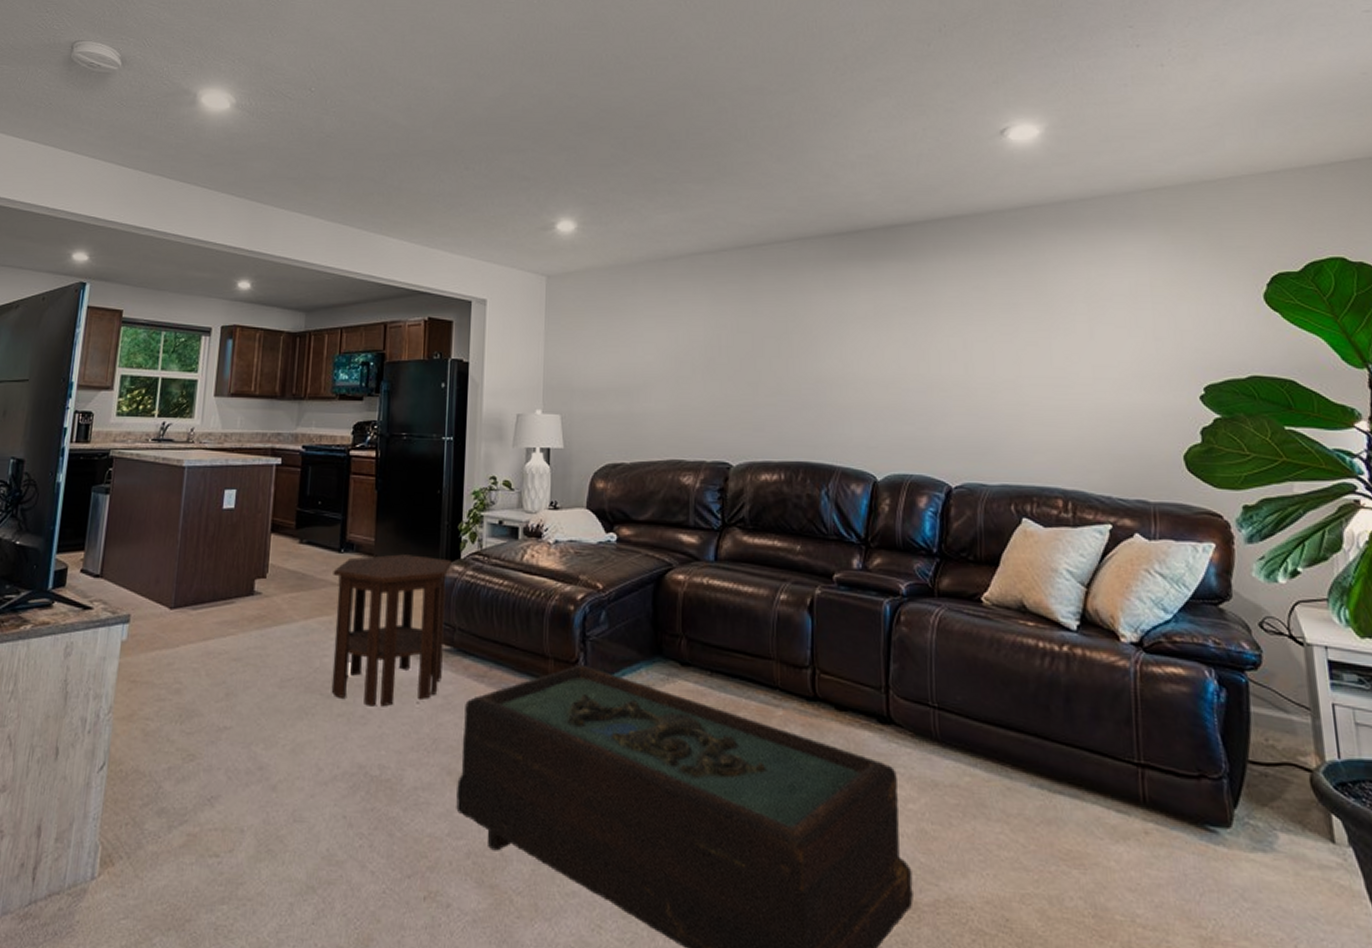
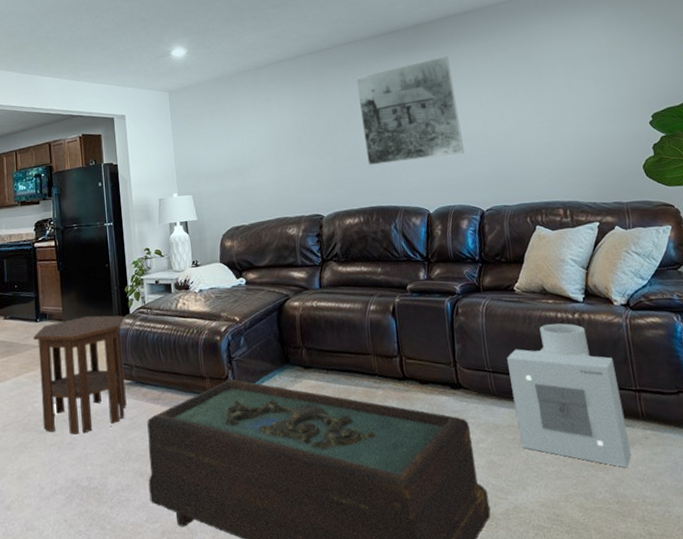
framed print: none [796,273,934,407] -> present [355,56,464,165]
air purifier: none [960,655,1122,870] -> present [507,323,632,468]

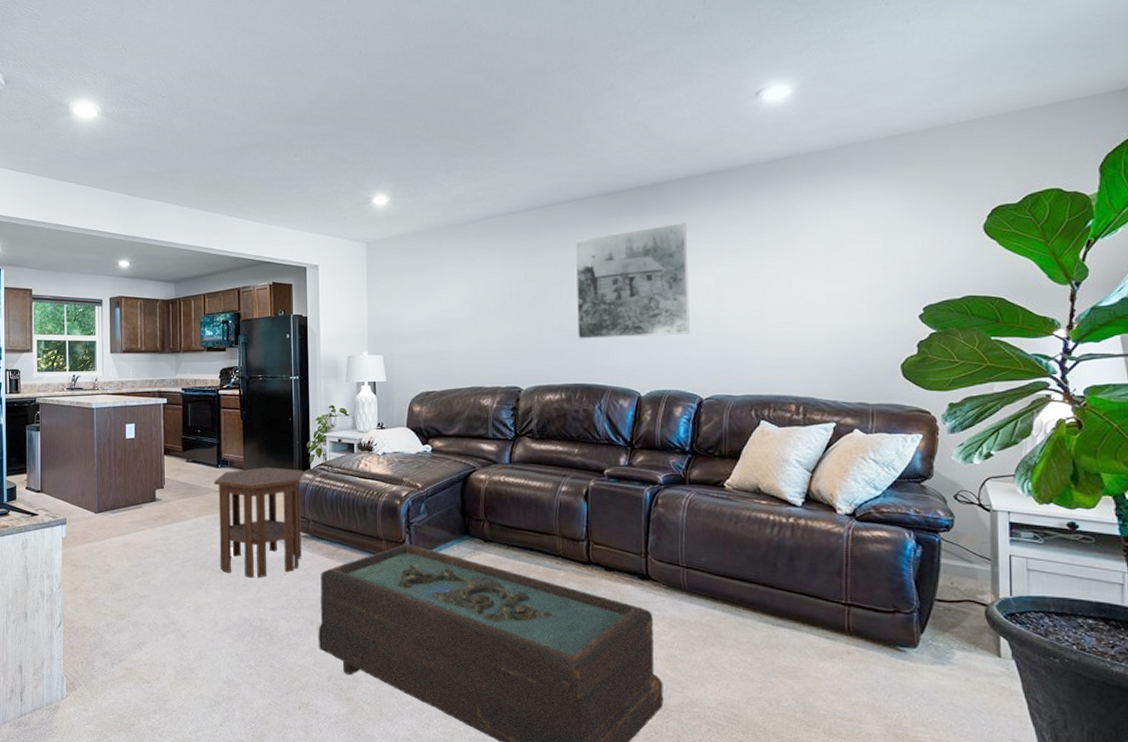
air purifier: present [507,323,632,468] -> none [705,526,828,680]

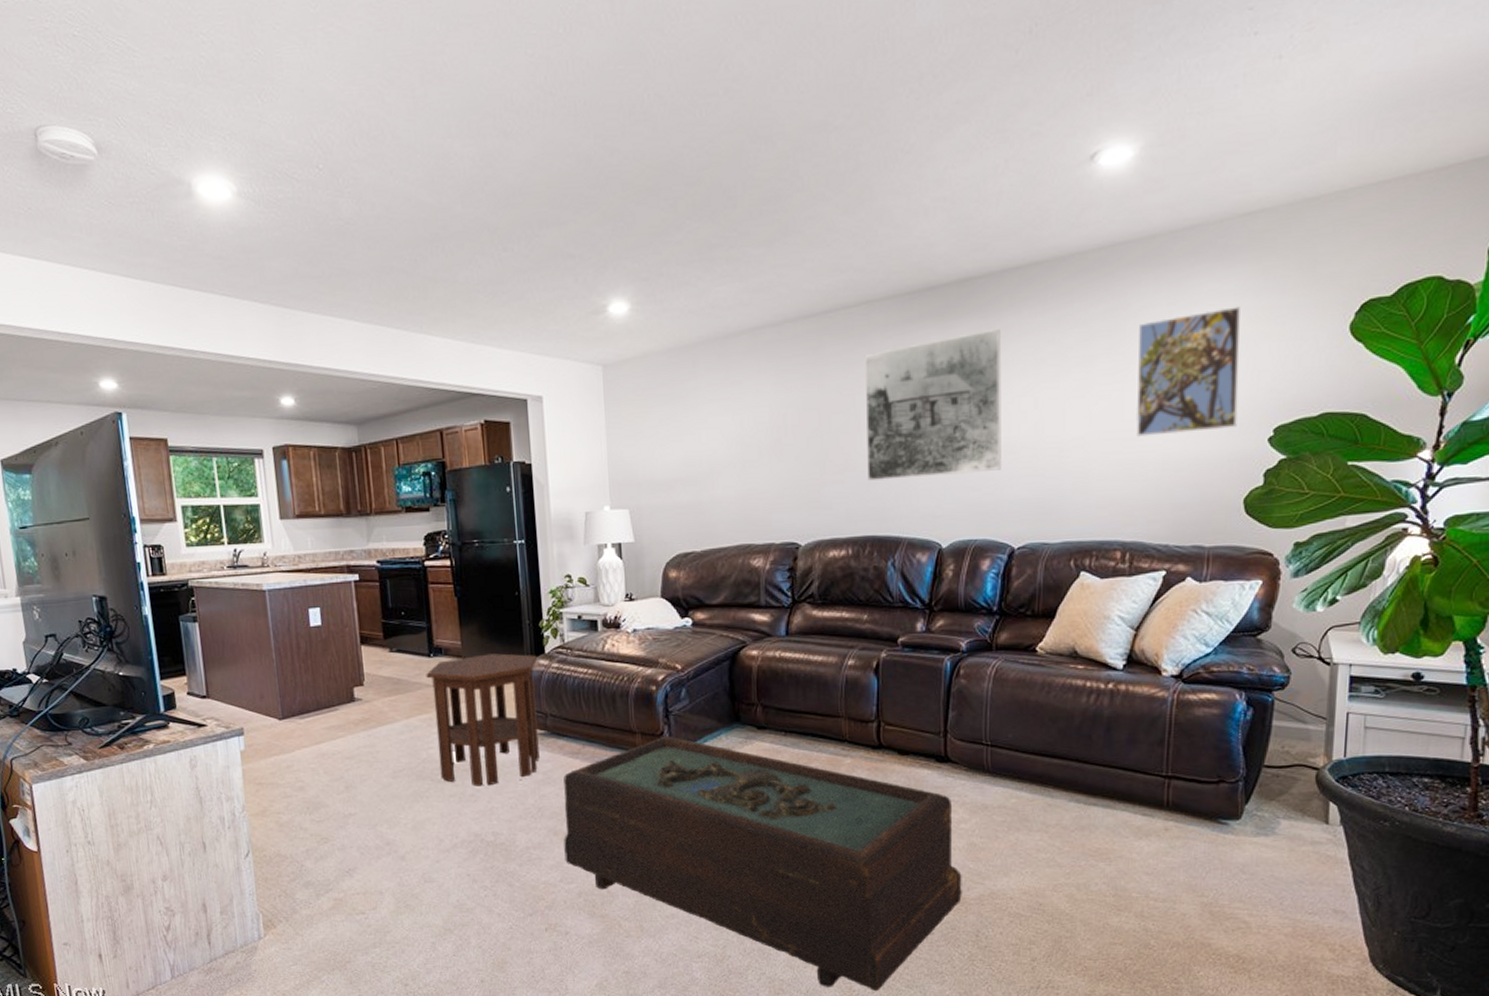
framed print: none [801,209,891,311] -> present [1135,306,1240,437]

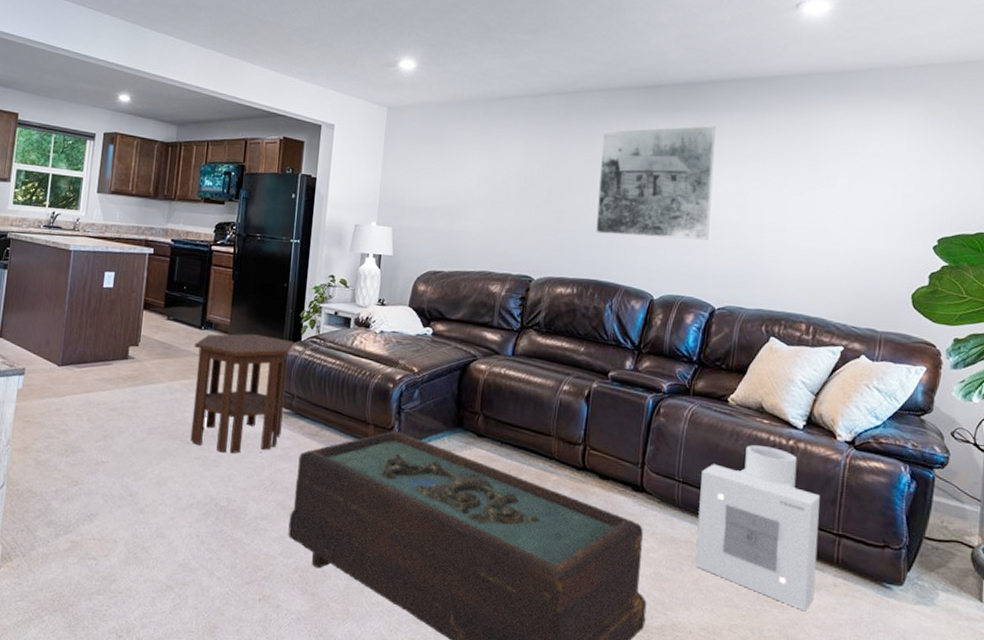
air purifier: none [1011,694,1146,860] -> present [695,445,820,612]
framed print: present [1135,306,1240,437] -> none [823,136,912,234]

